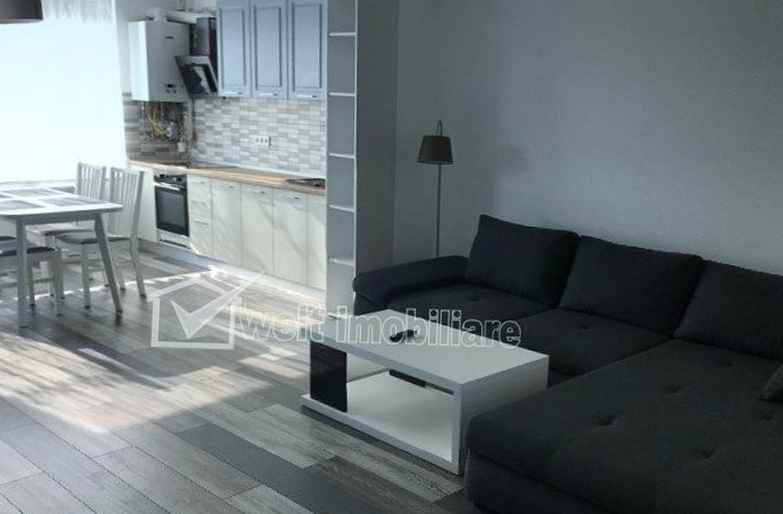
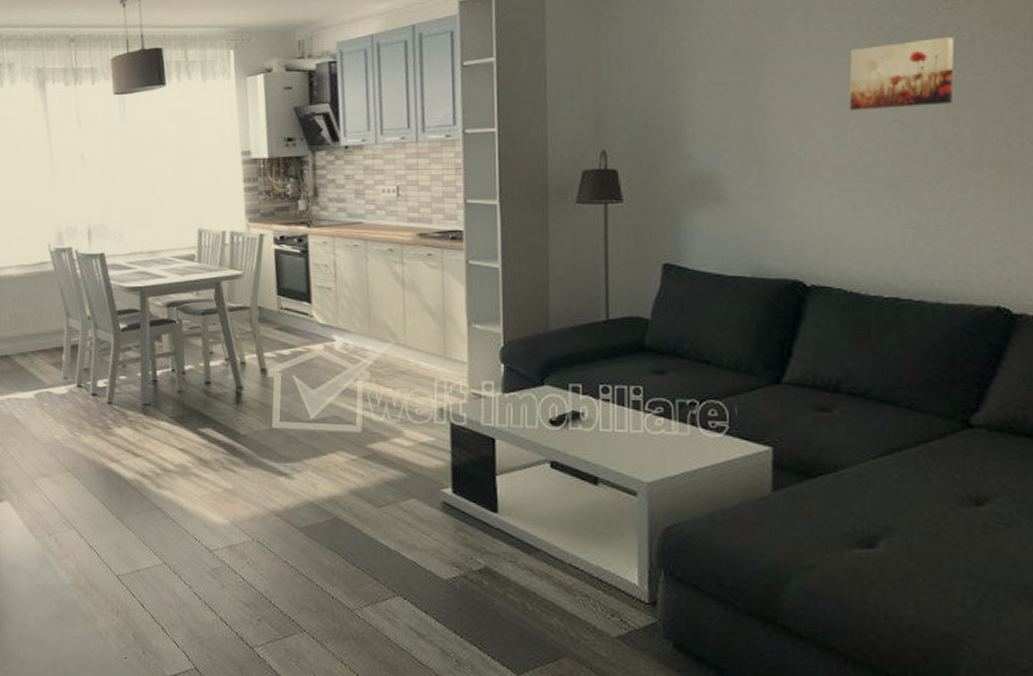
wall art: none [614,58,683,108] -> present [849,37,955,111]

